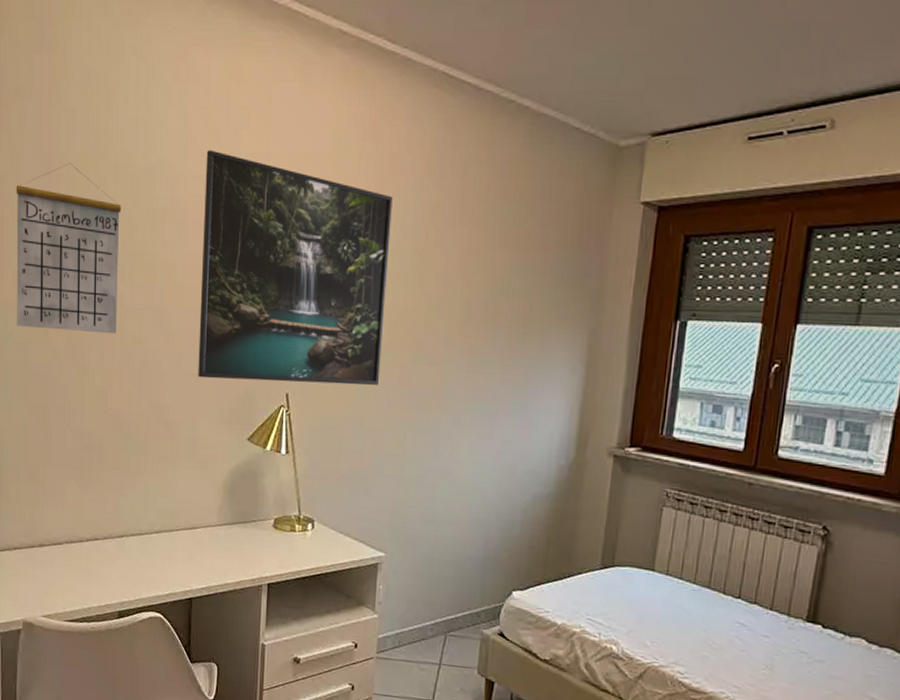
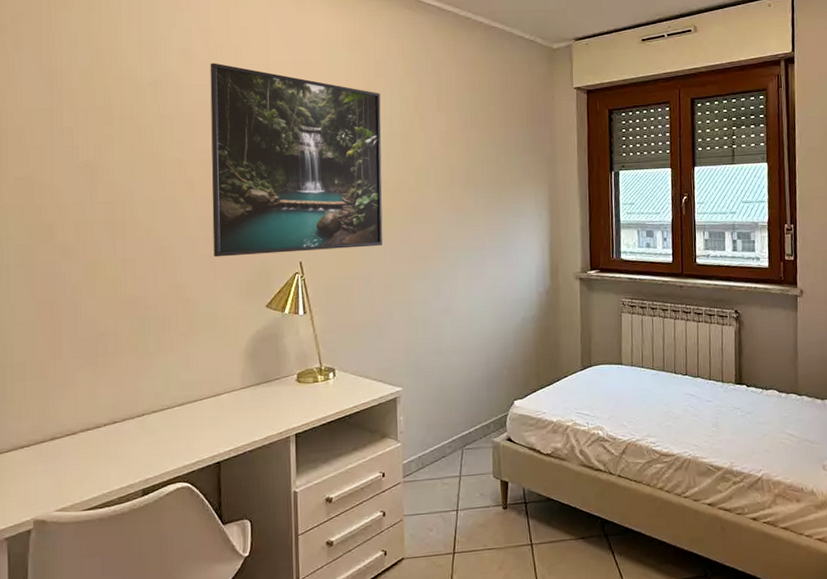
calendar: present [16,163,122,334] -> none [15,79,128,230]

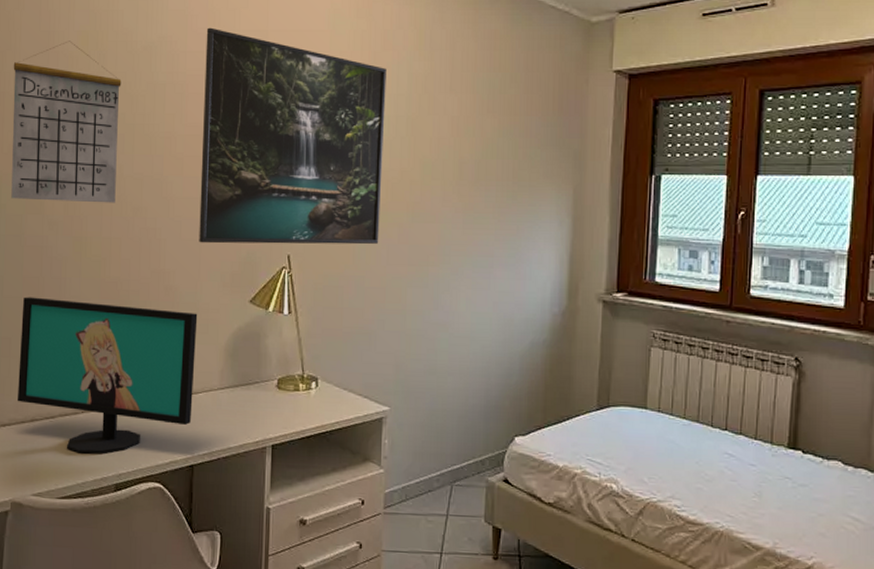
calendar: none [15,79,128,230] -> present [11,41,122,203]
computer monitor: none [35,321,217,465] -> present [18,297,198,454]

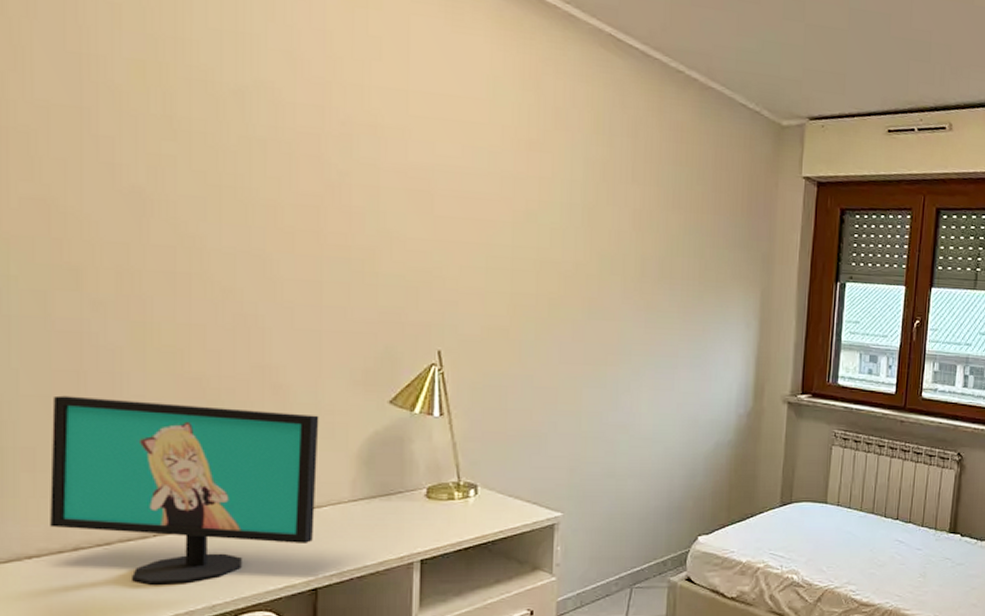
calendar: present [11,41,122,203] -> none [21,69,200,282]
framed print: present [199,27,386,245] -> none [319,77,558,341]

